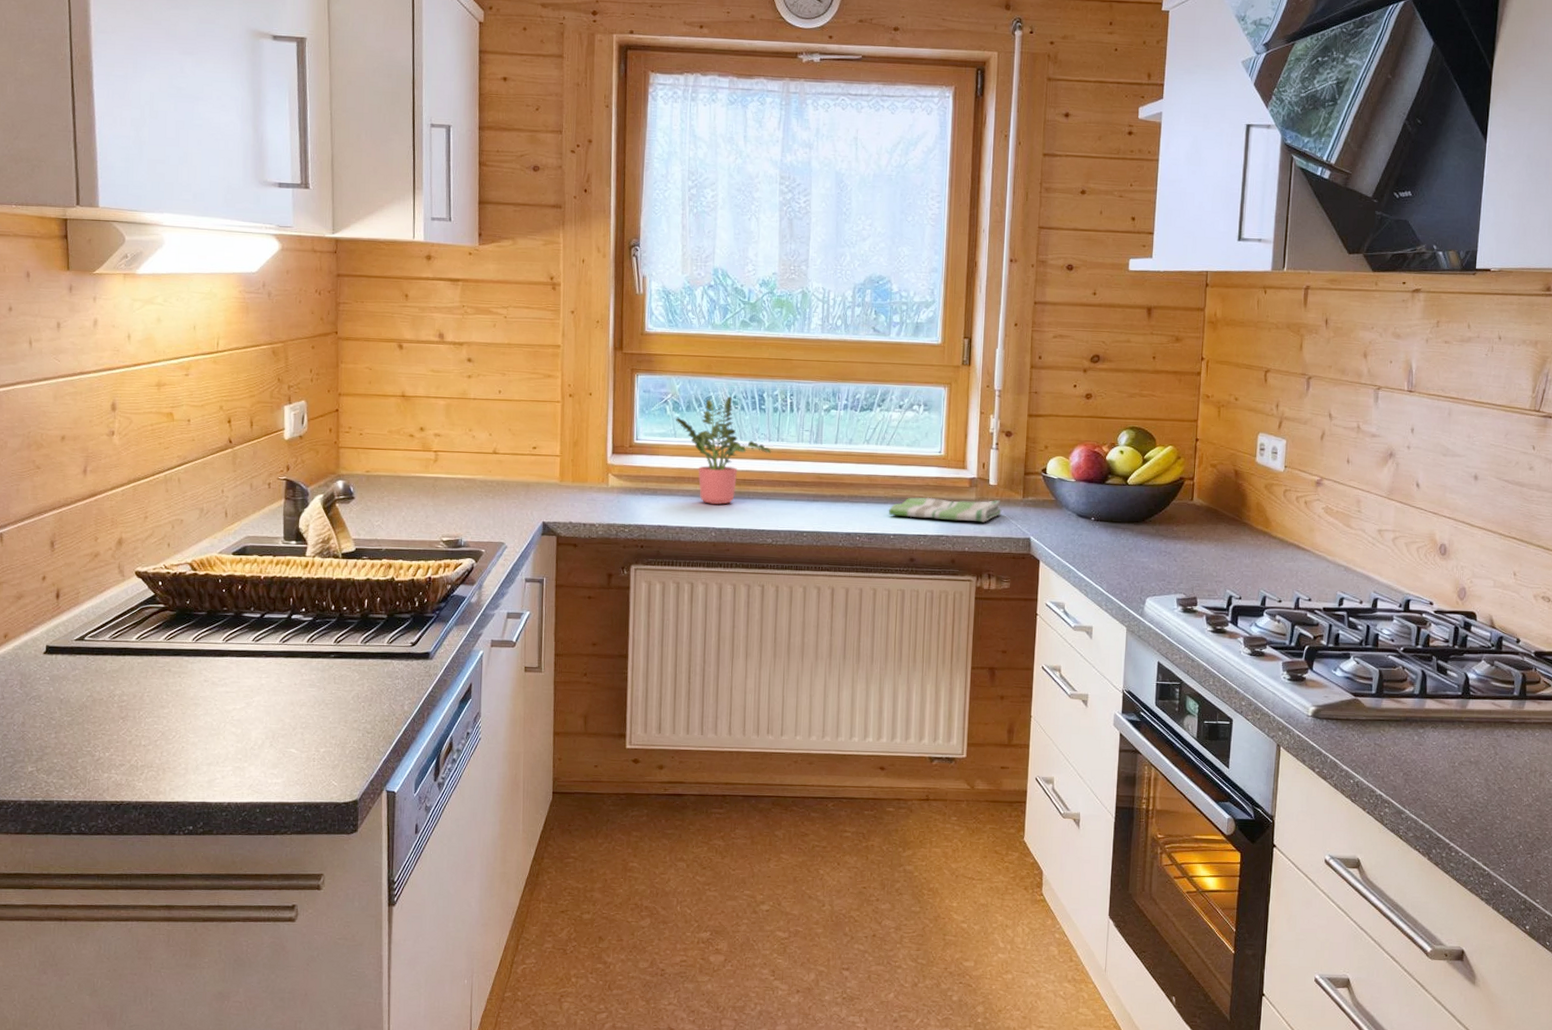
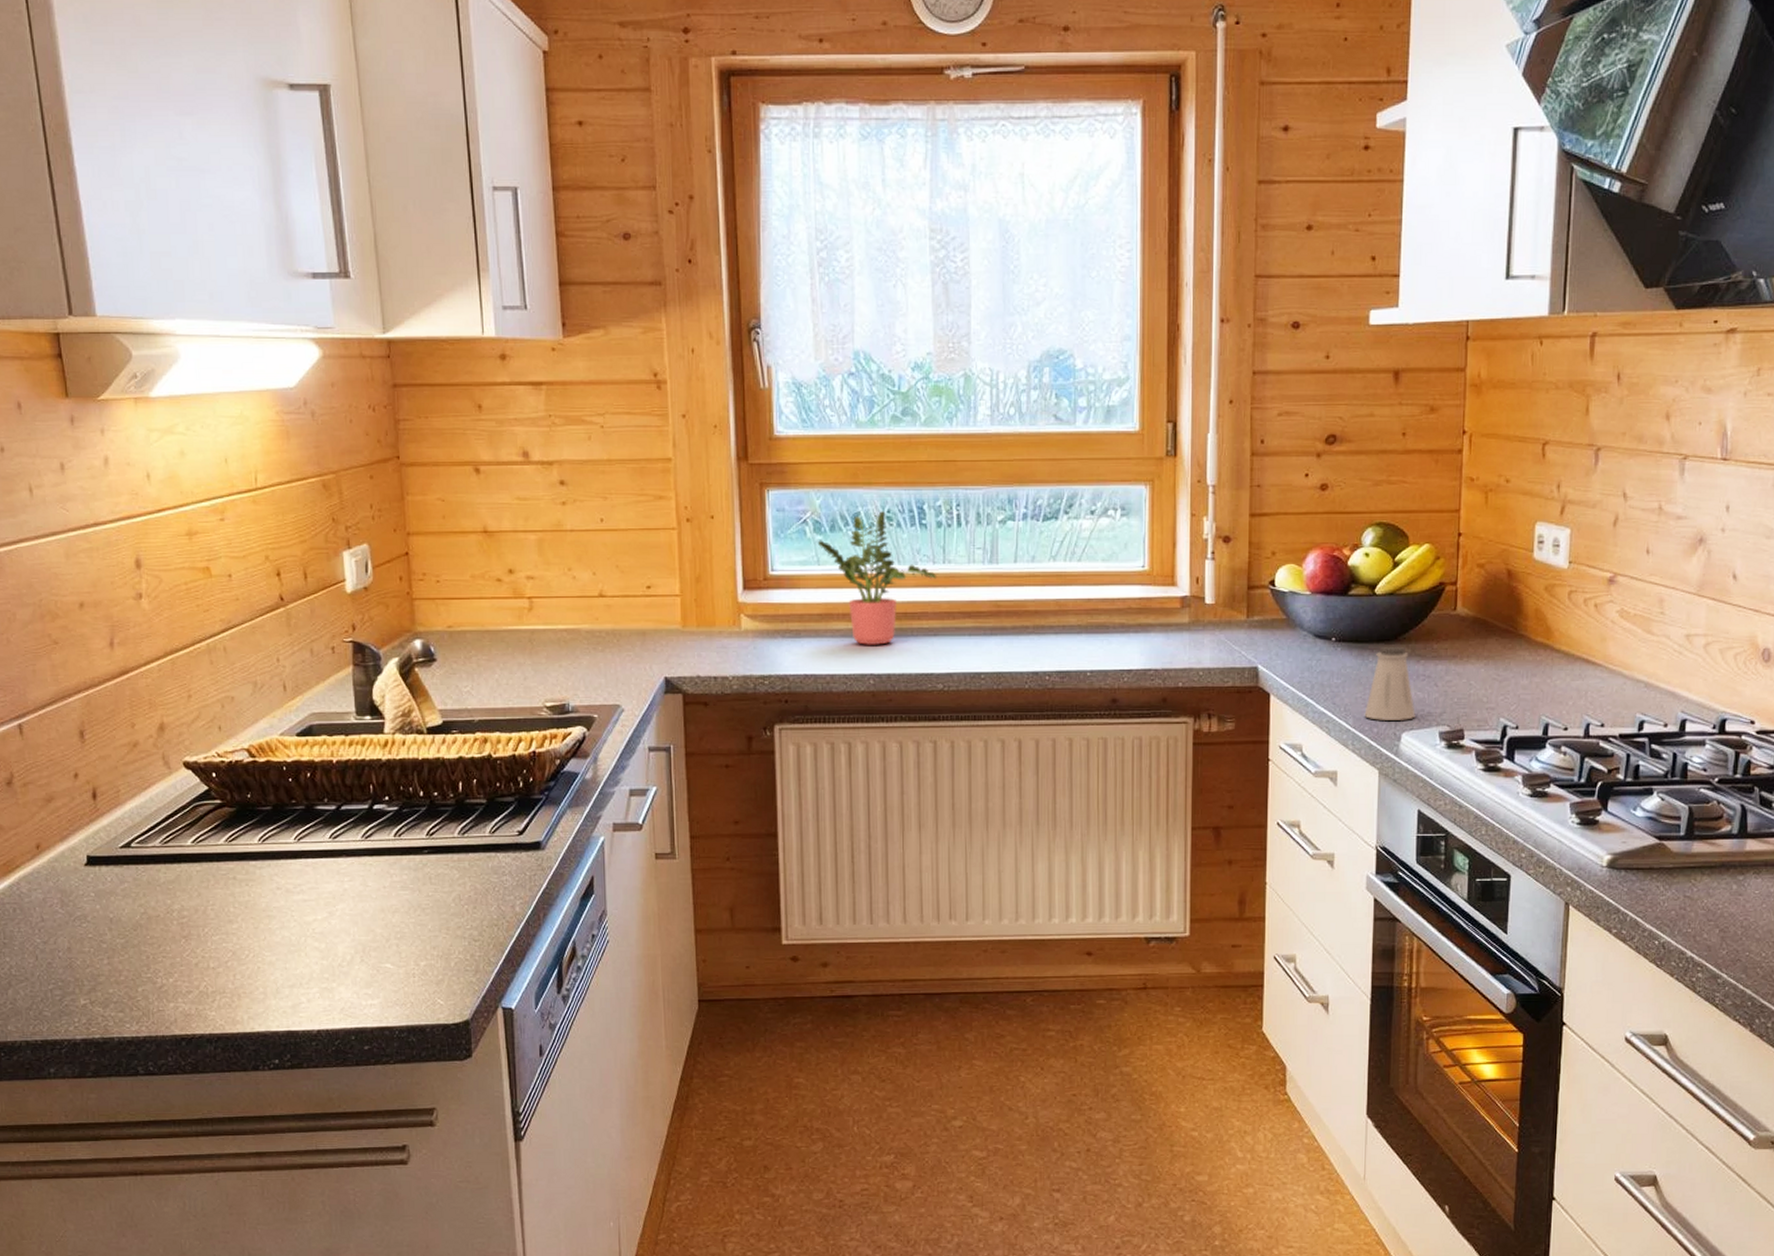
dish towel: present [888,497,1002,522] -> none [1082,622,1222,651]
saltshaker: none [1116,527,1158,588] -> present [1364,647,1416,720]

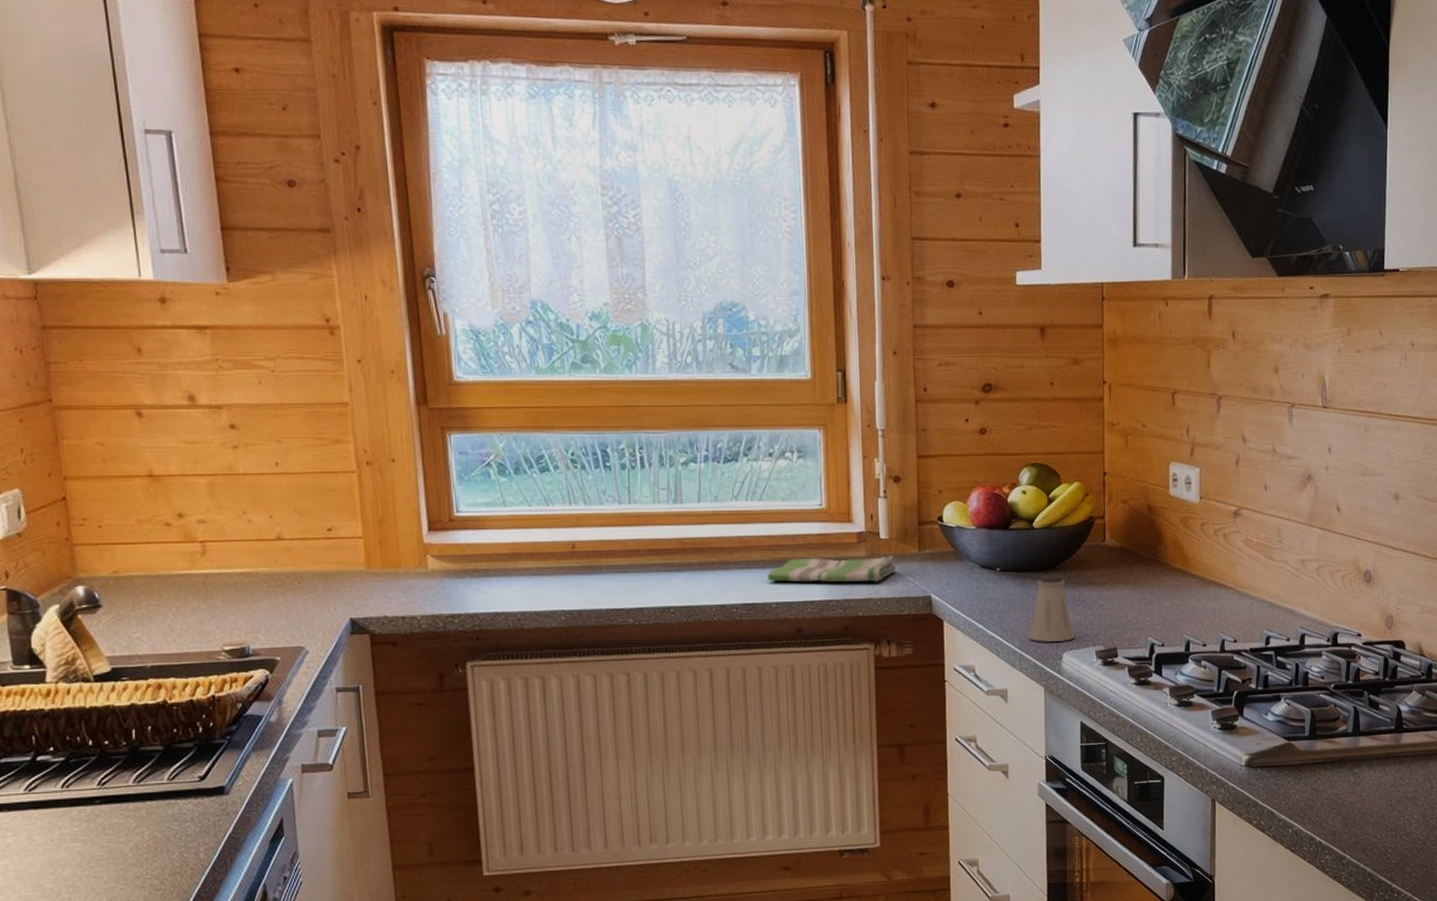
potted plant: present [818,511,937,646] -> none [503,454,624,584]
dish towel: none [1082,622,1222,651] -> present [767,556,897,583]

